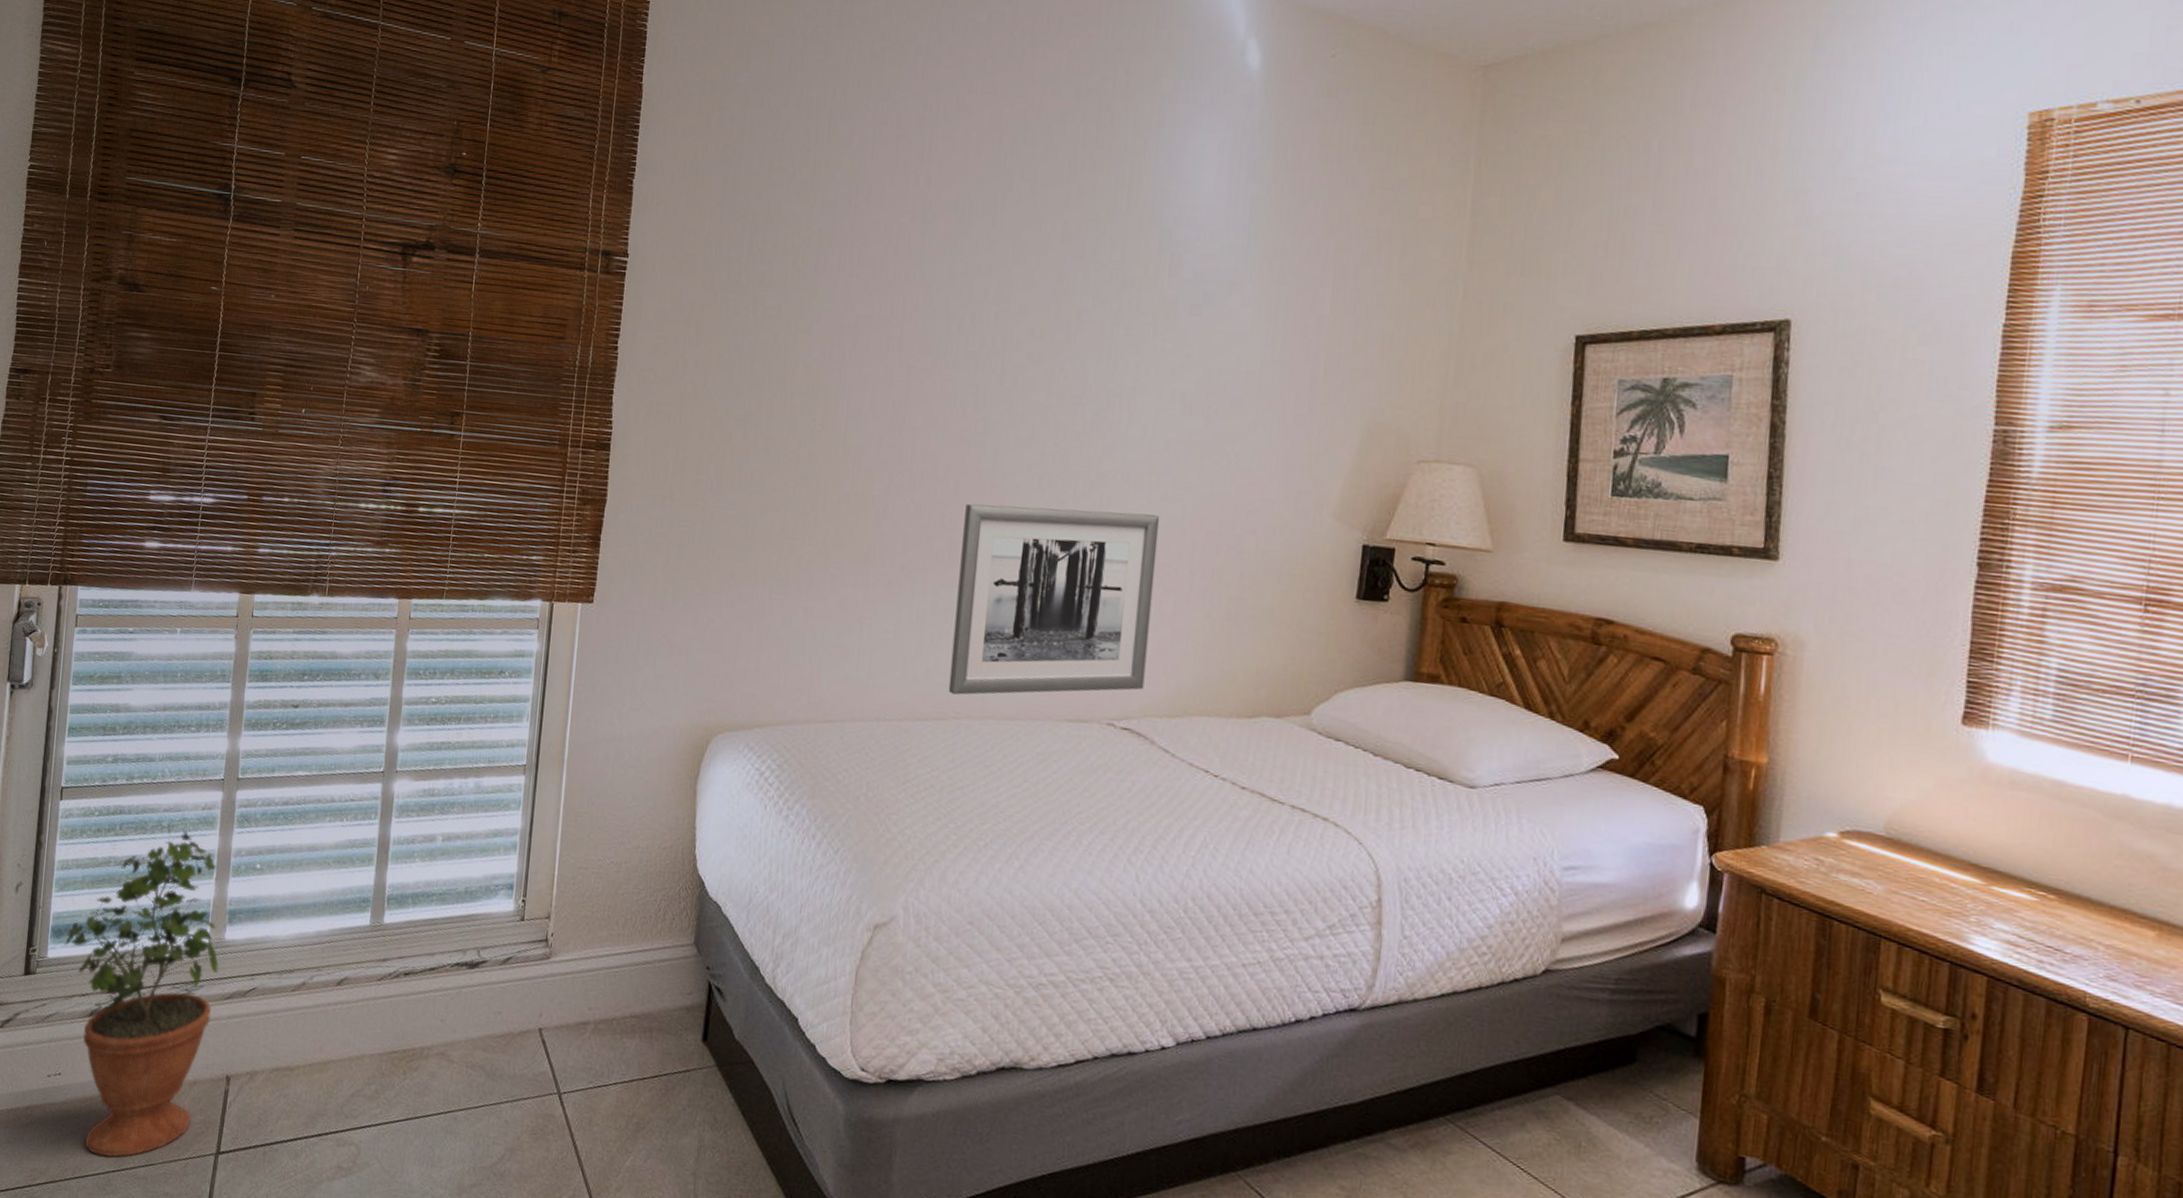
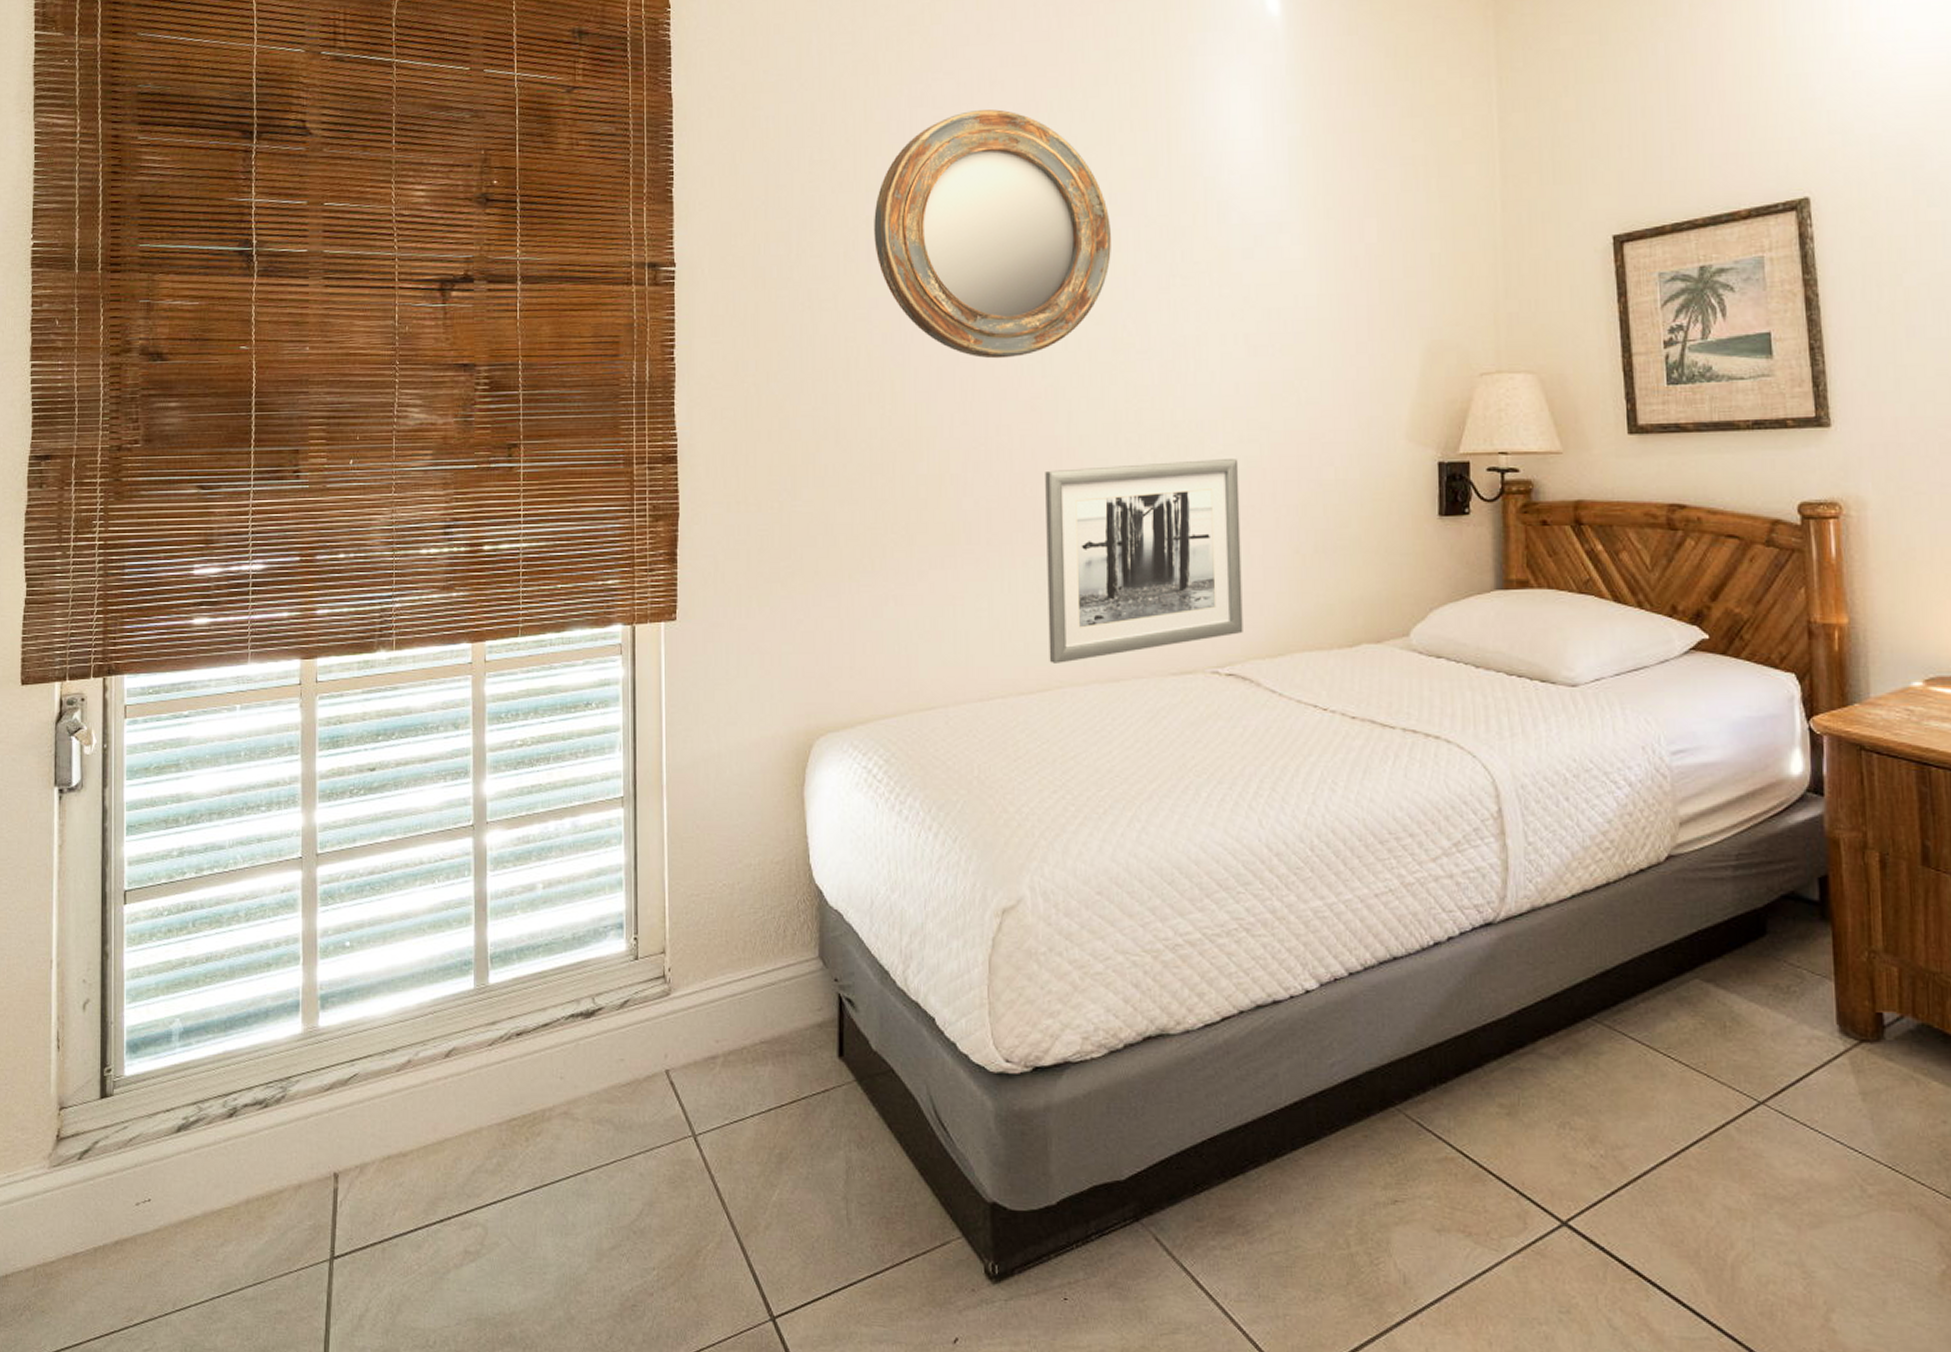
potted plant: present [64,825,219,1158] -> none [142,914,315,1283]
home mirror: none [824,134,1061,387] -> present [874,109,1111,359]

